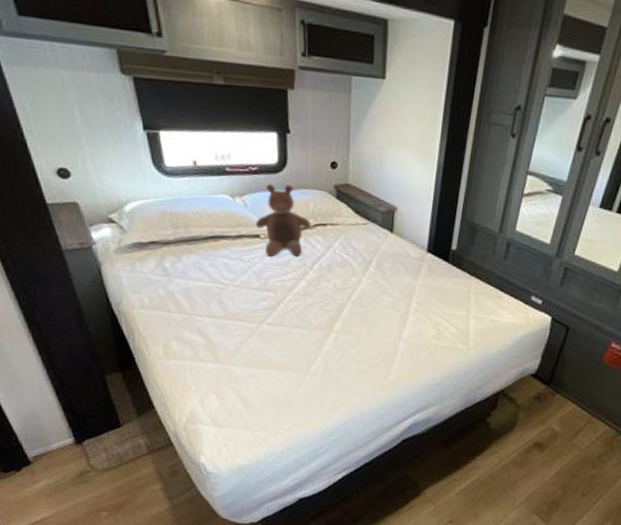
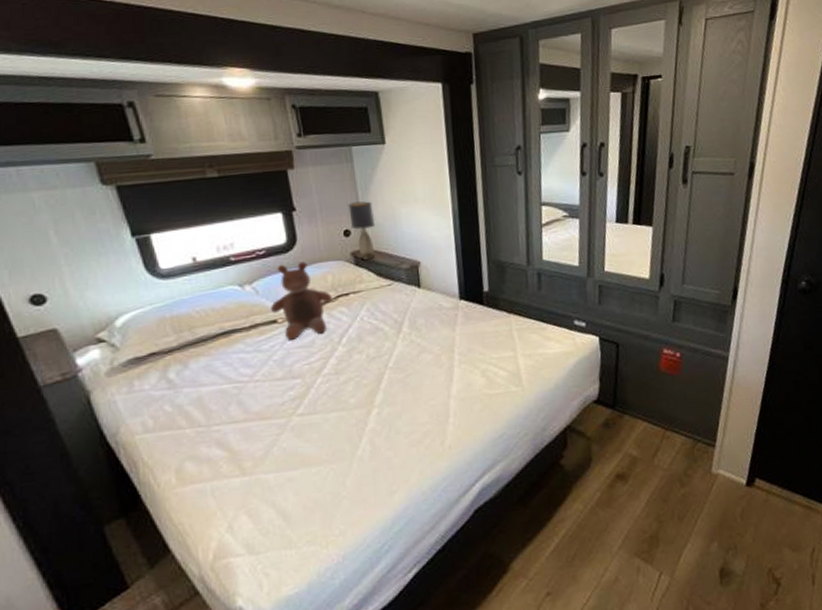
table lamp: none [338,135,362,195] -> present [348,201,375,260]

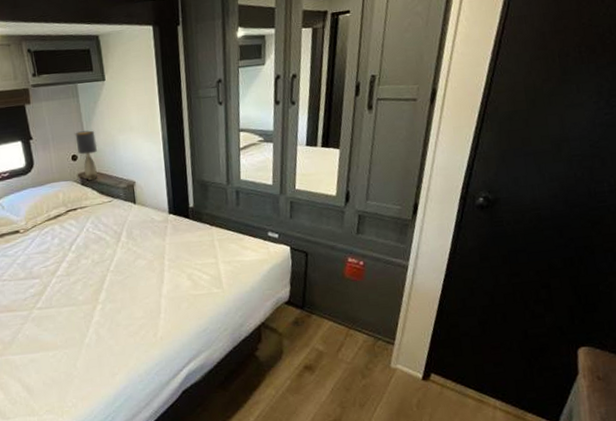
stuffed bear: present [270,261,332,340] -> none [13,182,63,247]

